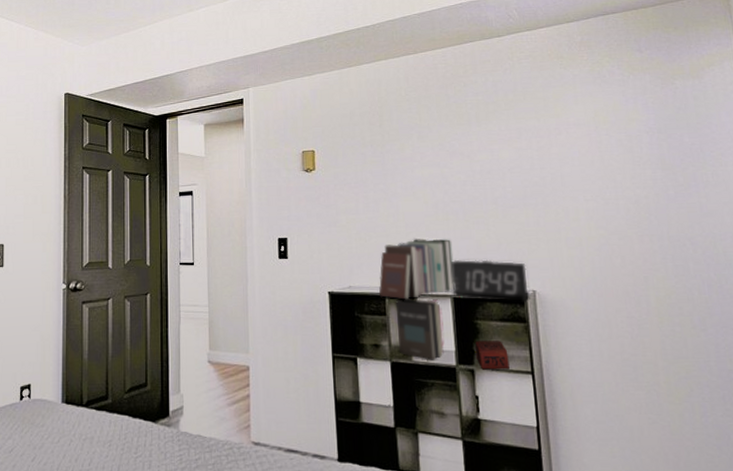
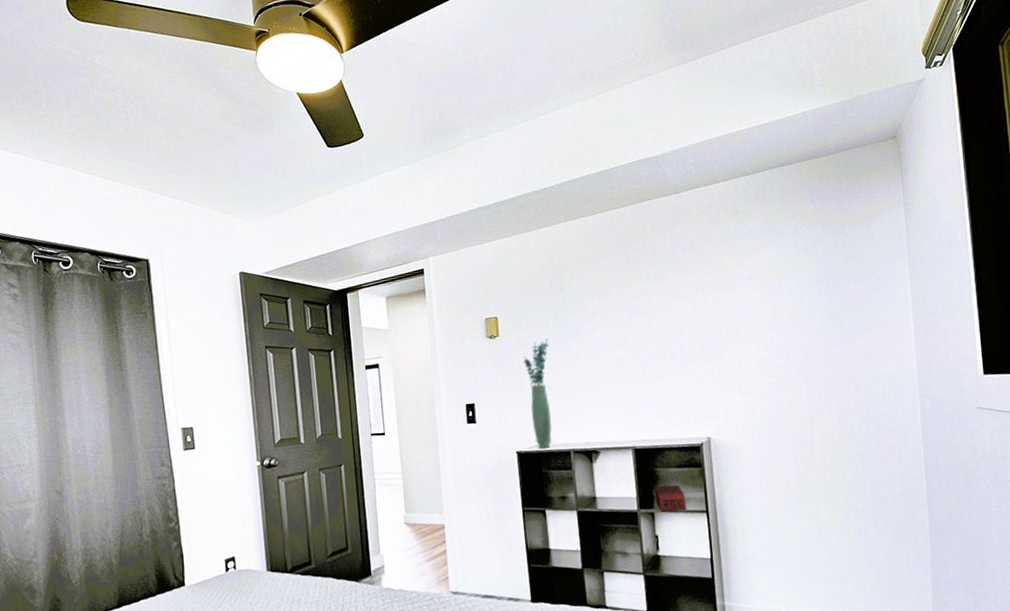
vase: none [339,175,366,291] -> present [524,338,552,449]
books: present [378,239,455,300] -> none [564,395,635,454]
books: present [395,298,444,360] -> none [580,452,626,508]
alarm clock: present [451,259,530,303] -> none [632,412,706,450]

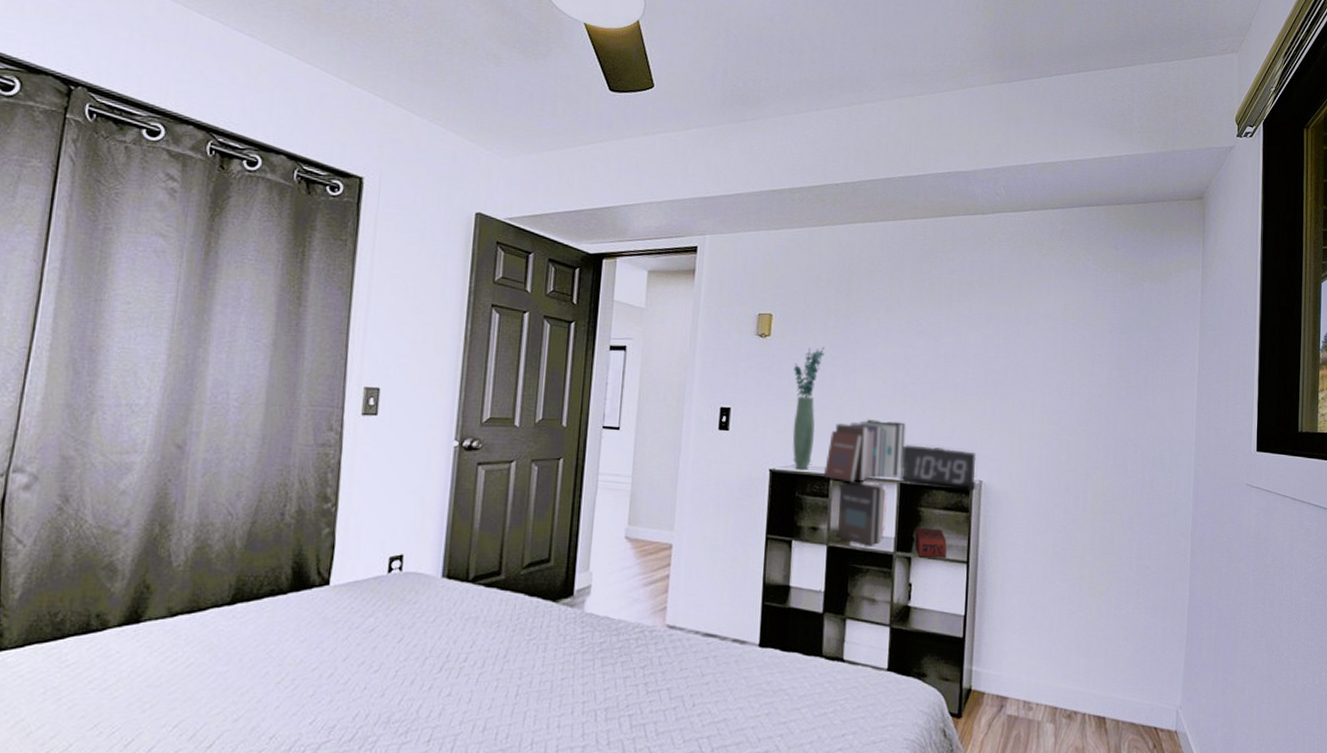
books: none [564,395,635,454] -> present [823,419,905,483]
books: none [580,452,626,508] -> present [838,481,885,546]
alarm clock: none [632,412,706,450] -> present [901,445,977,493]

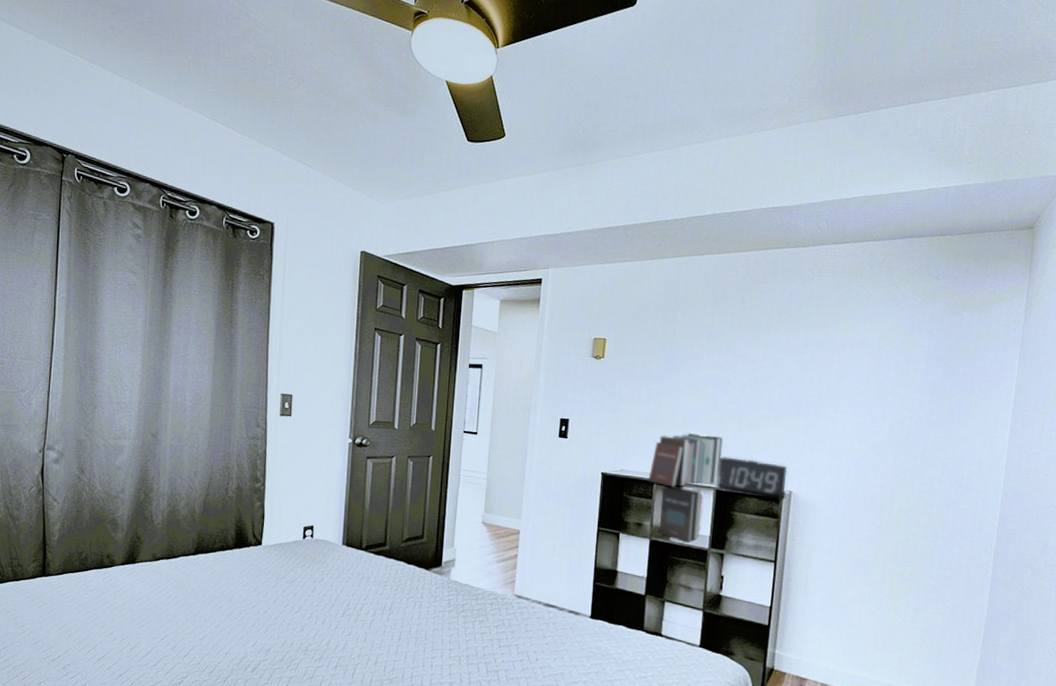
vase: present [792,347,825,470] -> none [622,368,652,475]
decorative box: present [915,528,947,558] -> none [727,530,757,557]

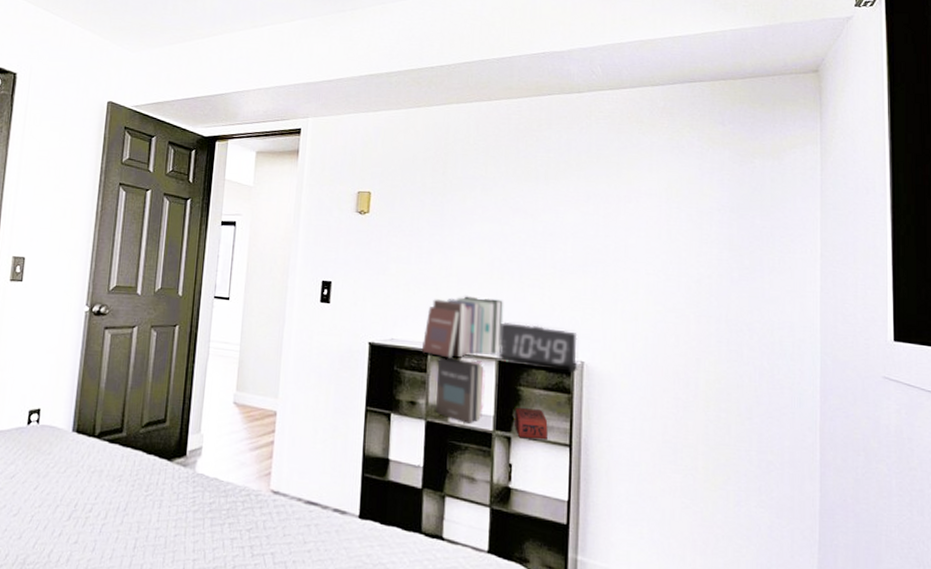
decorative box: none [727,530,757,557] -> present [515,408,548,440]

